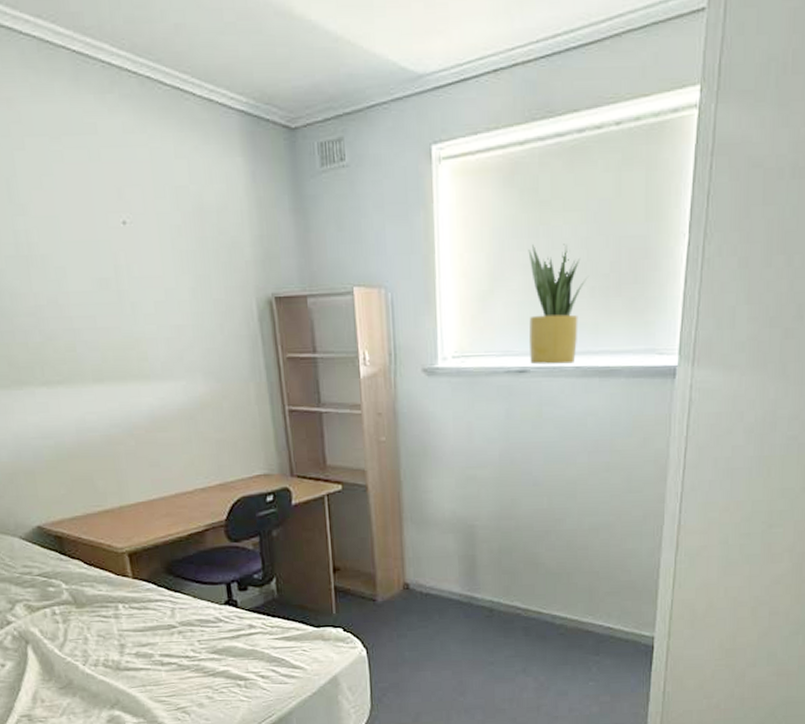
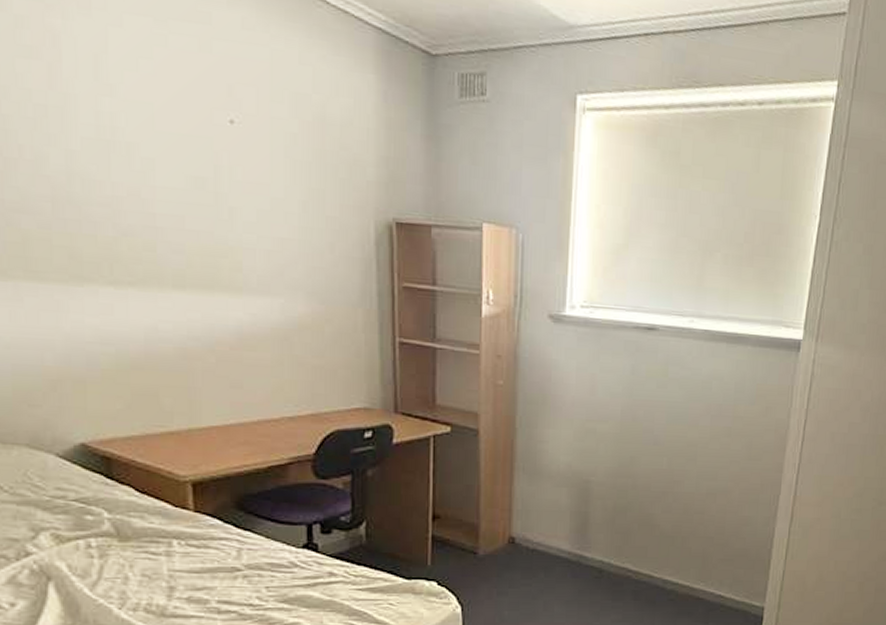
planter: present [528,244,588,365] -> none [659,206,722,326]

